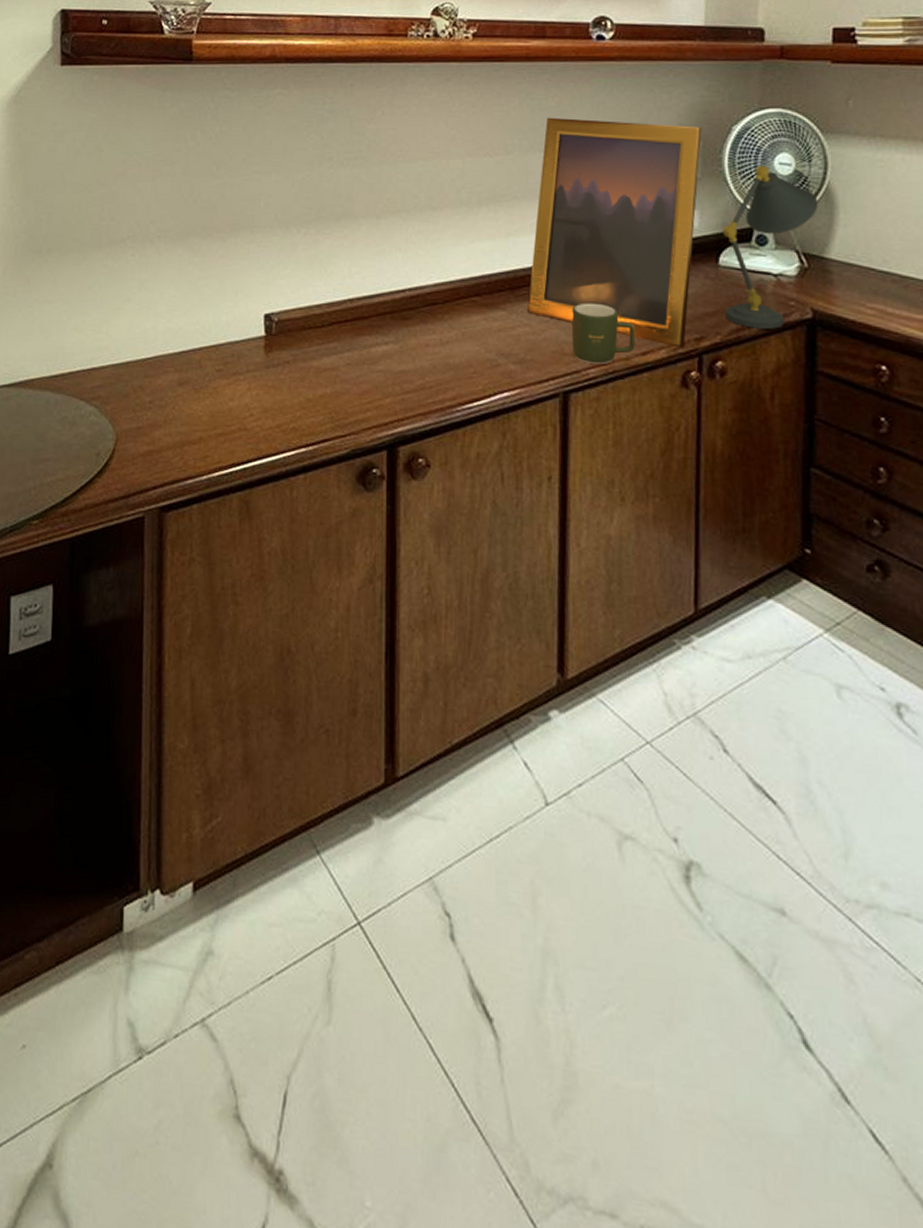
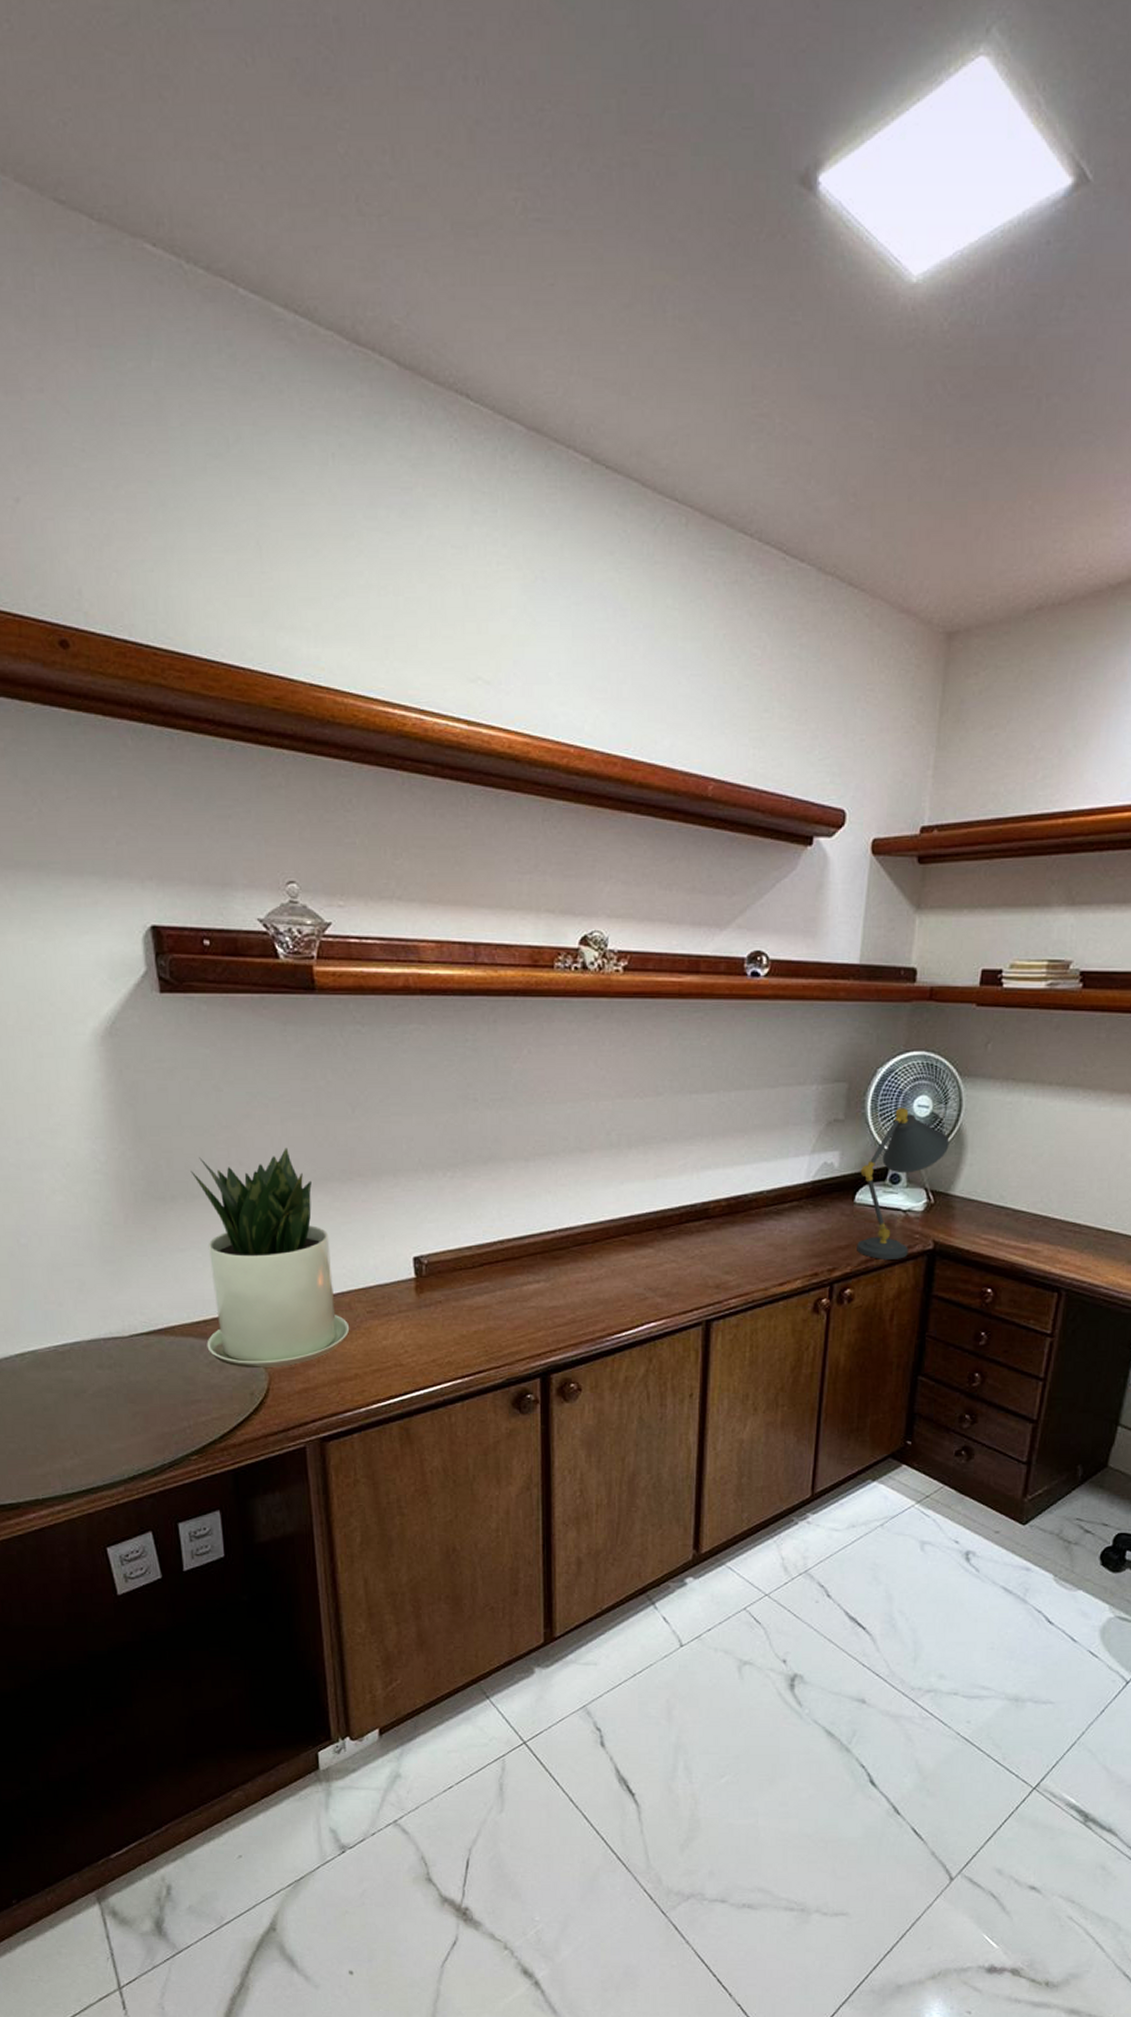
planter: none [61,204,198,427] -> present [190,1147,350,1367]
picture frame: present [527,117,702,348] -> none [674,1058,849,1278]
mug: present [571,303,635,365] -> none [715,1239,773,1296]

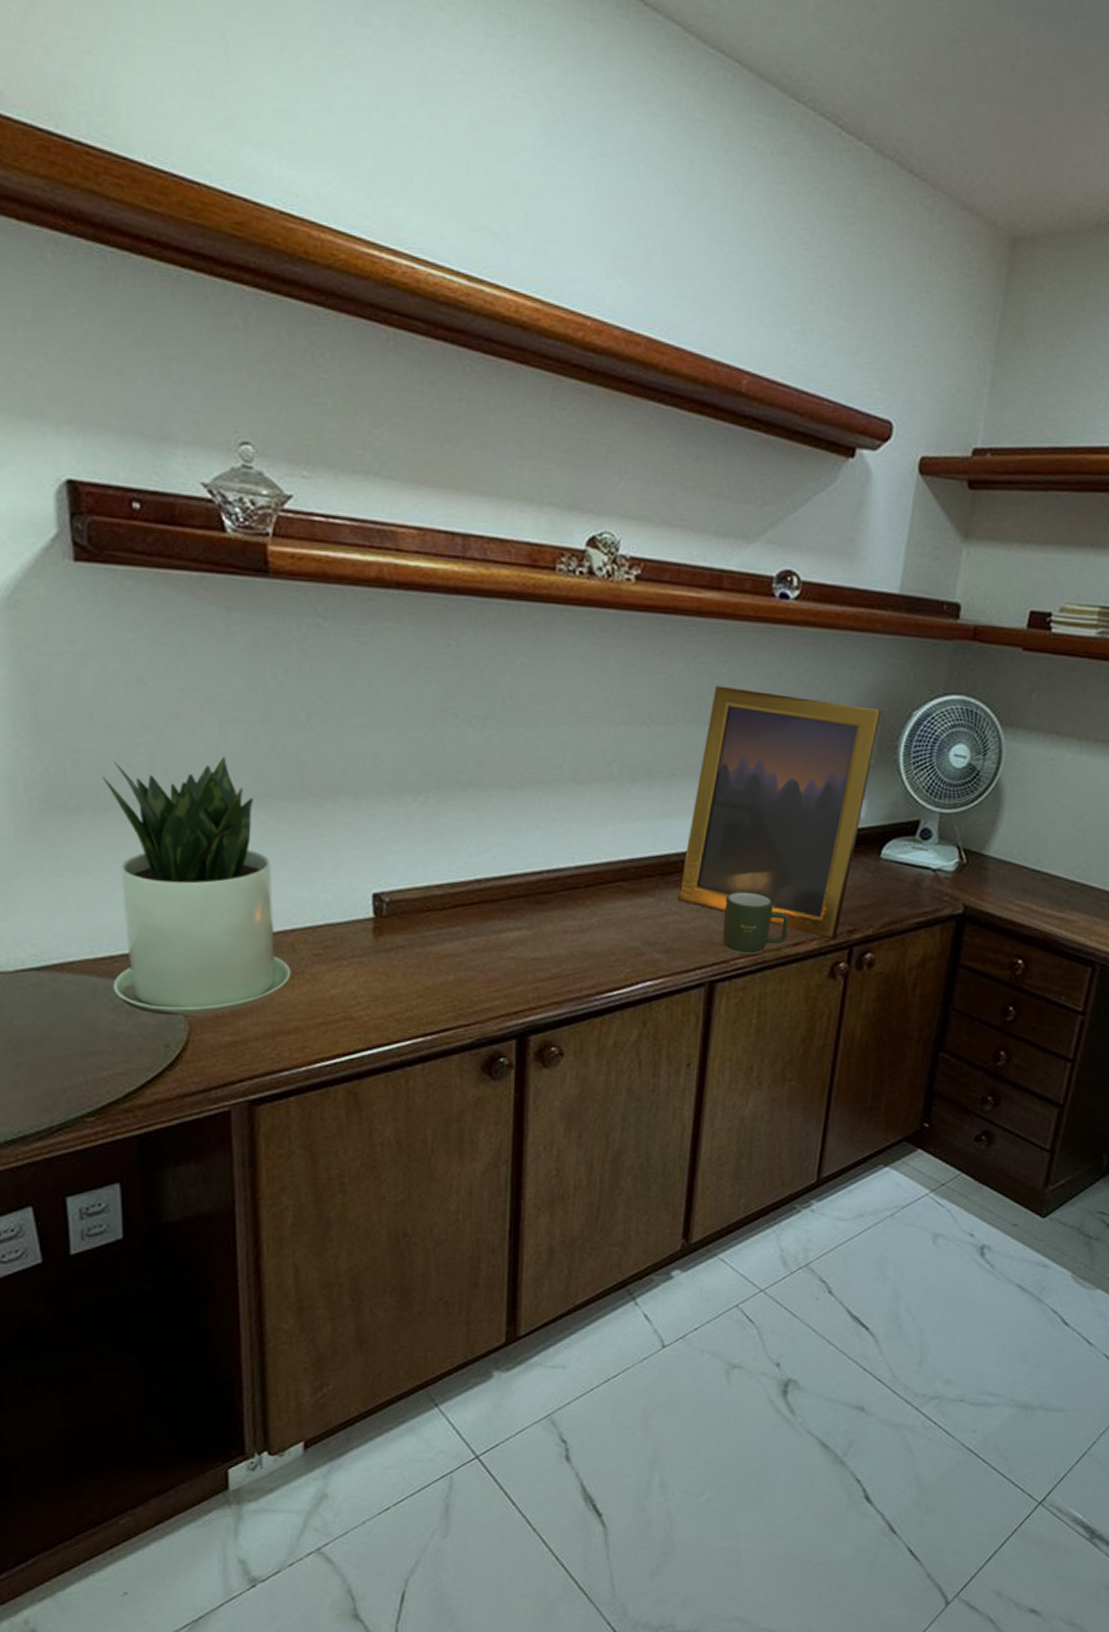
picture frame: none [674,1058,849,1278] -> present [678,685,882,940]
mug: none [715,1239,773,1296] -> present [722,891,788,955]
desk lamp: present [857,1107,950,1259] -> none [880,755,986,923]

